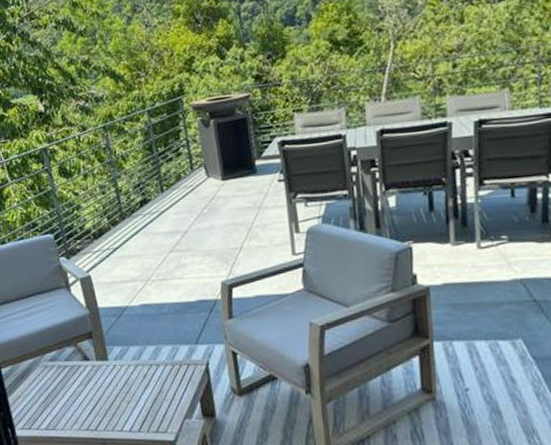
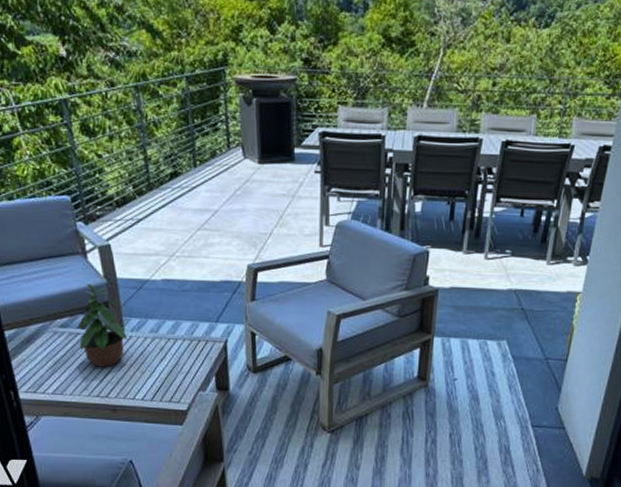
potted plant: none [66,316,112,399] -> present [79,284,128,367]

